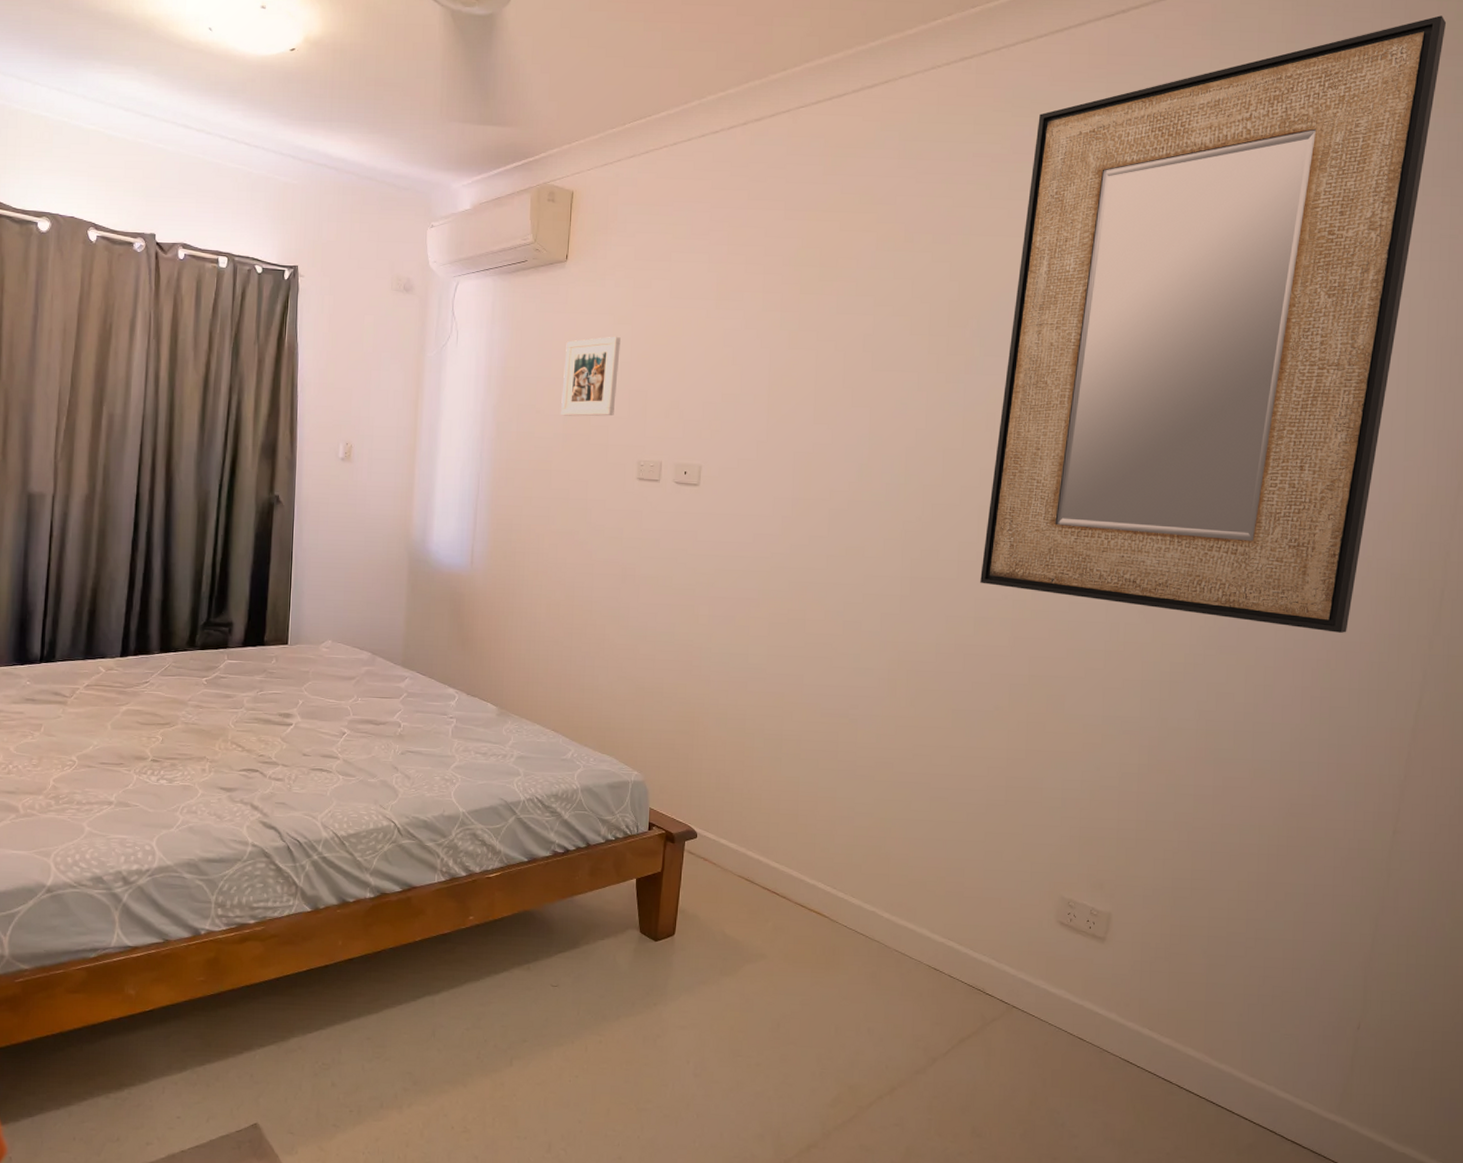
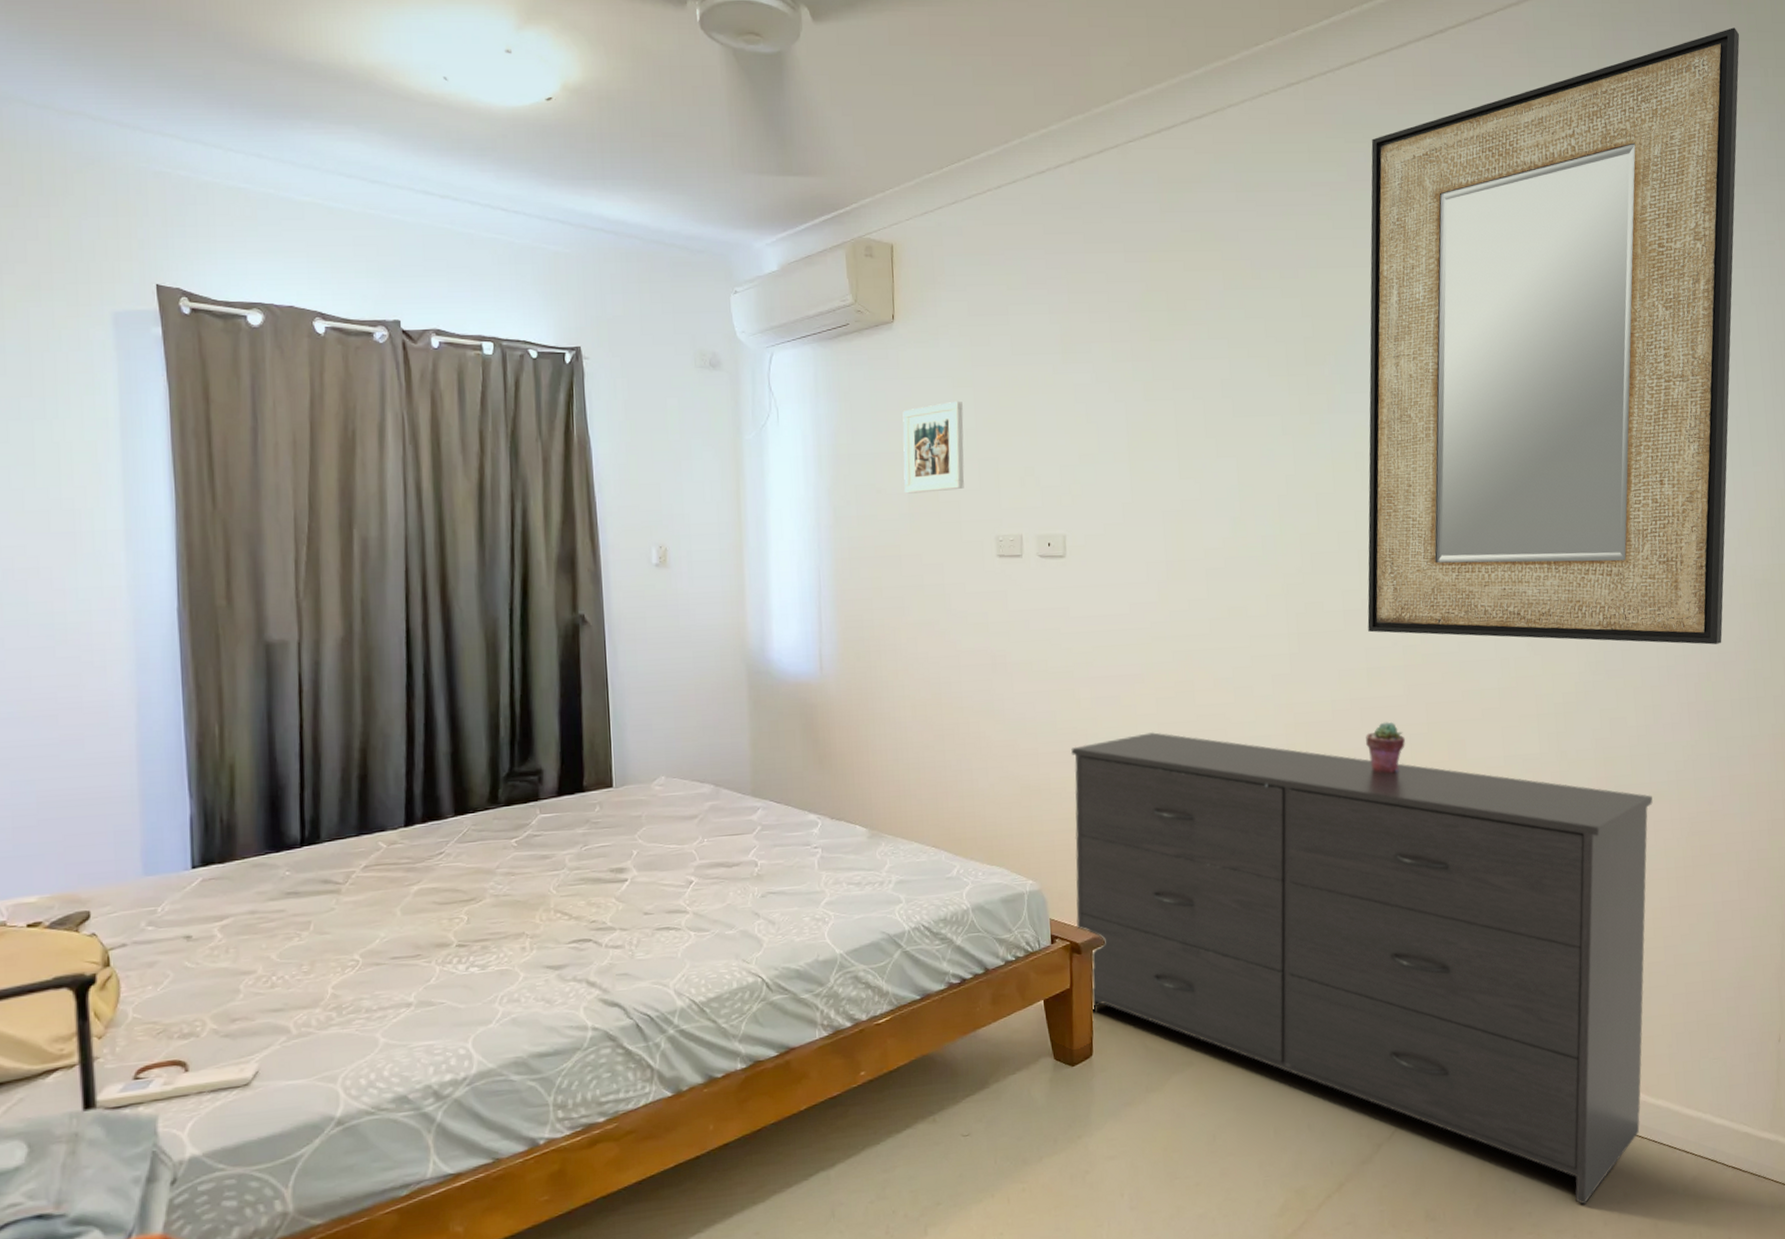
dresser: none [673,653,1252,1150] -> present [1071,732,1653,1205]
potted succulent: none [964,669,1004,718] -> present [1365,721,1405,773]

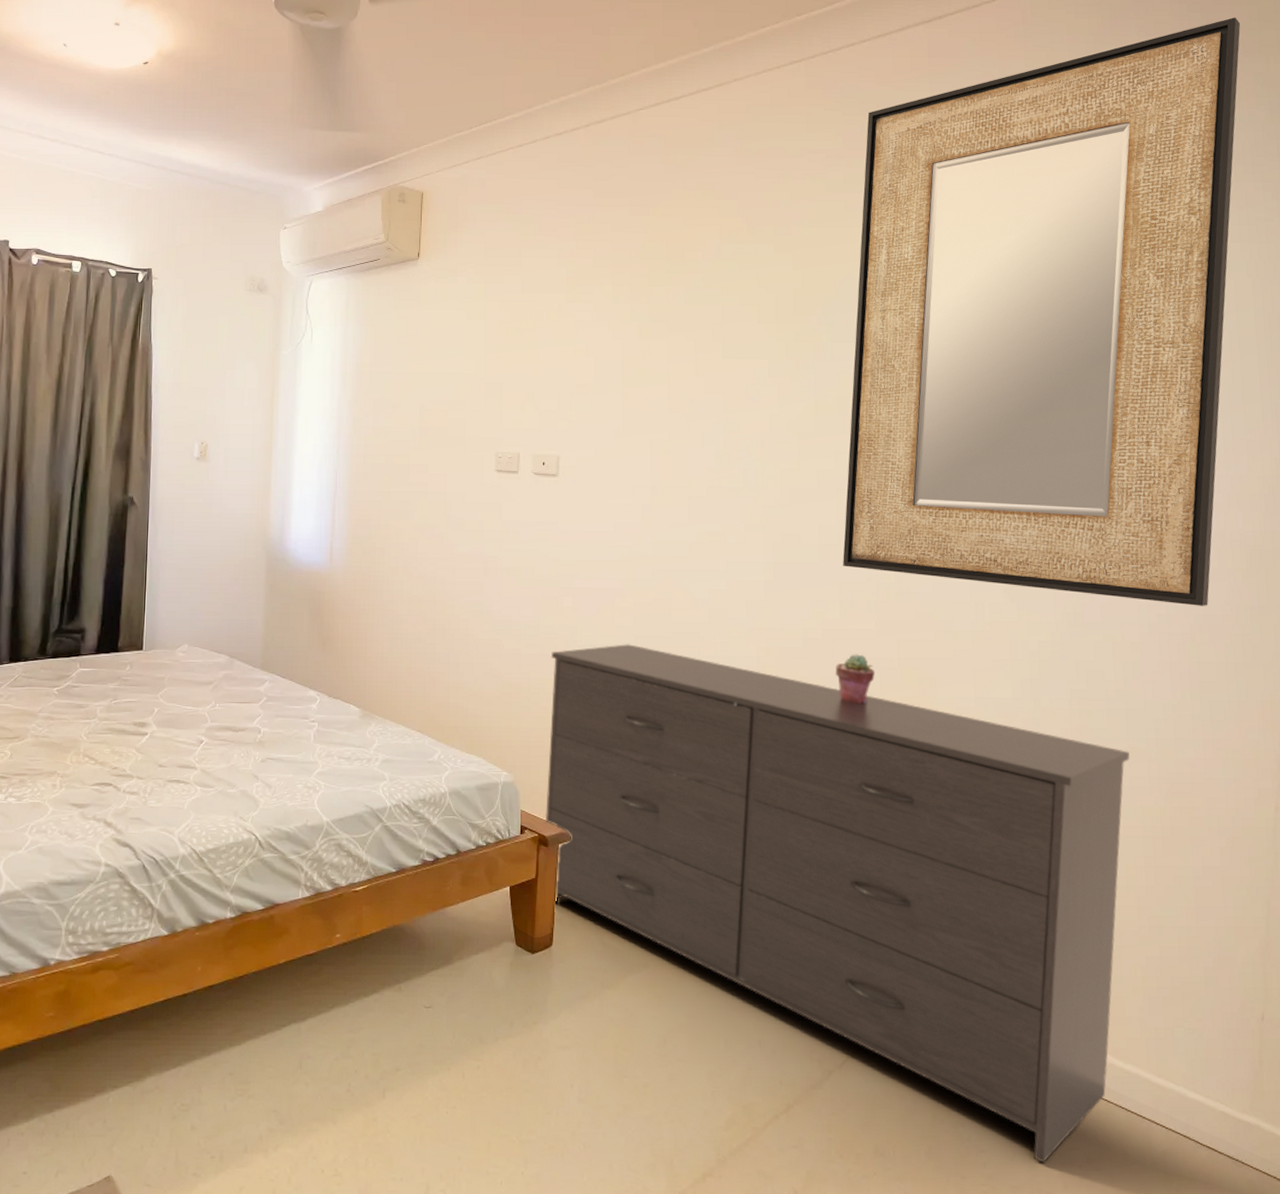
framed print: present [902,401,964,494] -> none [417,330,474,410]

